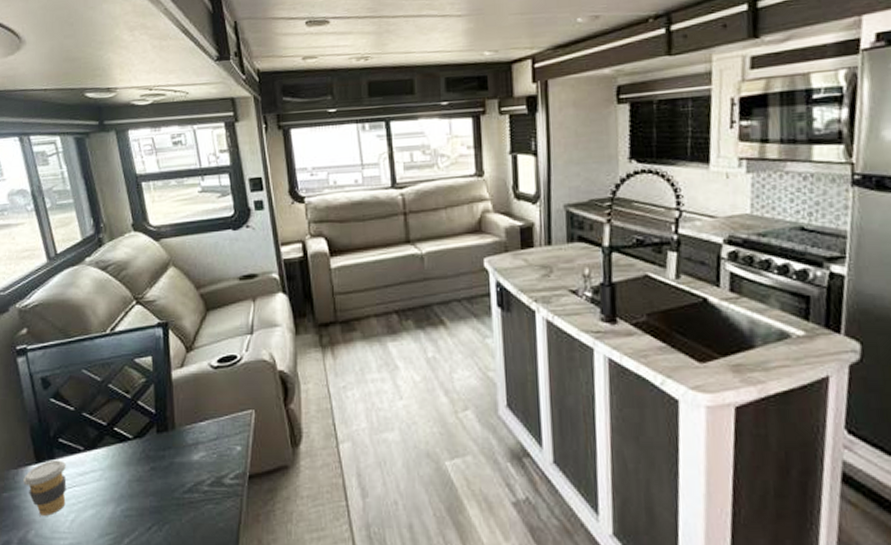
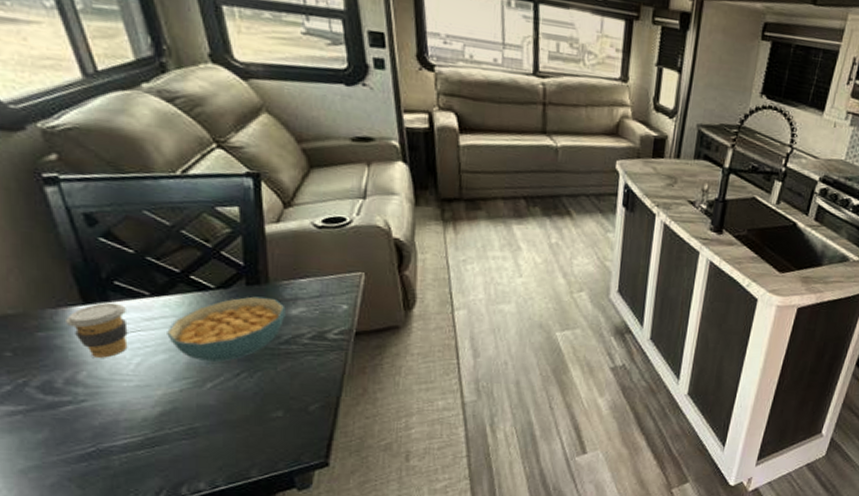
cereal bowl: none [95,444,189,515] -> present [167,296,286,362]

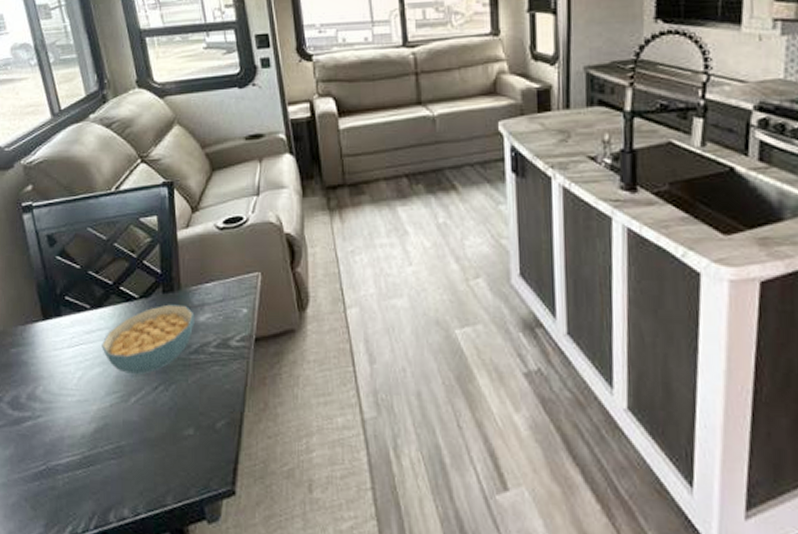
coffee cup: present [66,302,128,358] -> none [31,317,73,372]

